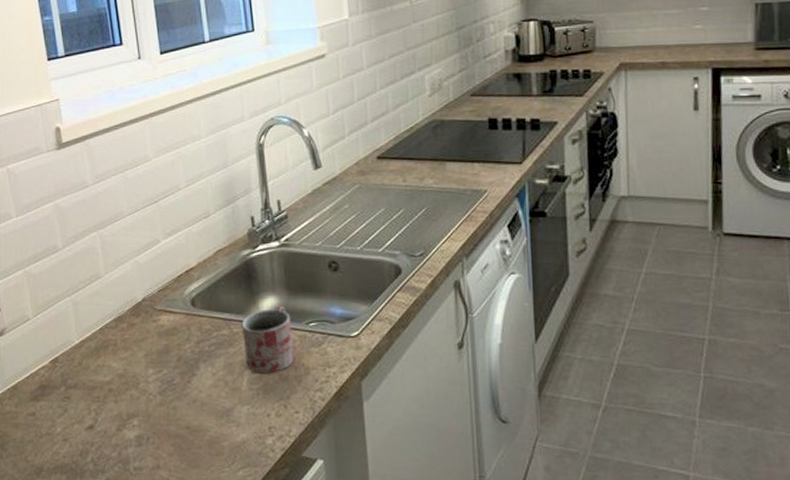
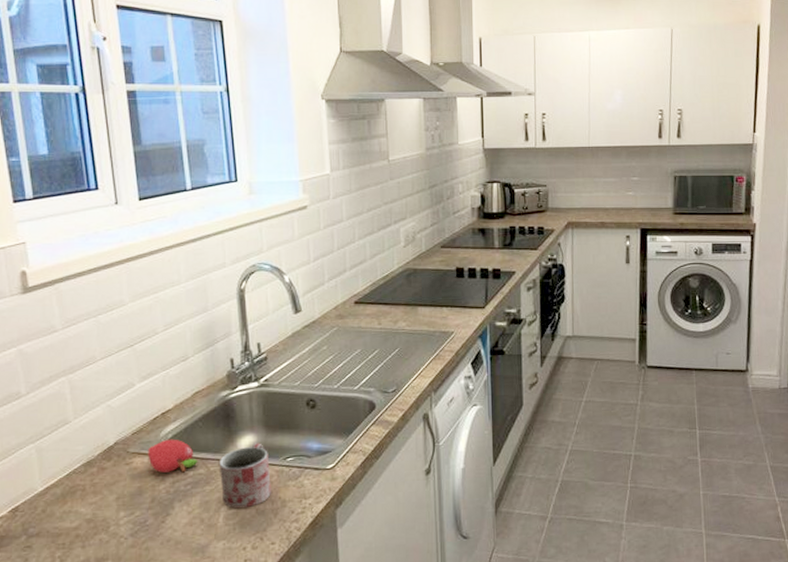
fruit: none [173,297,222,333] -> present [148,439,198,473]

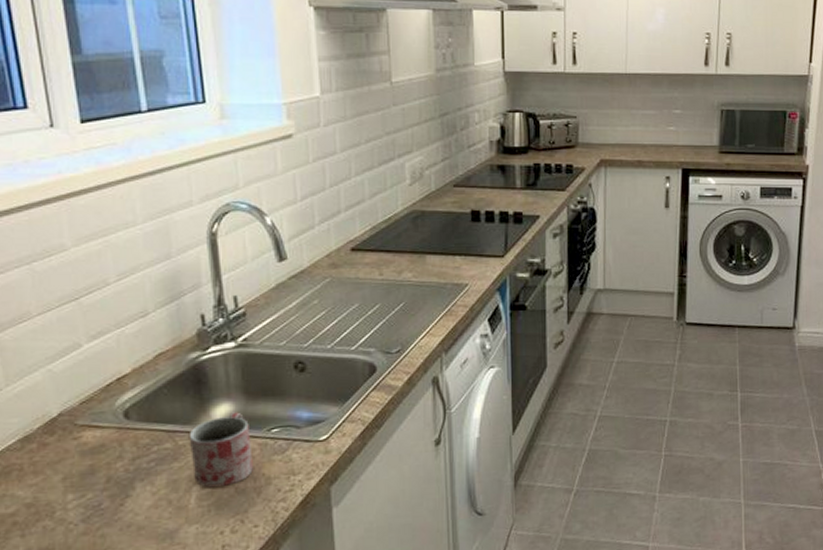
fruit: present [148,439,198,473] -> none [100,408,164,448]

